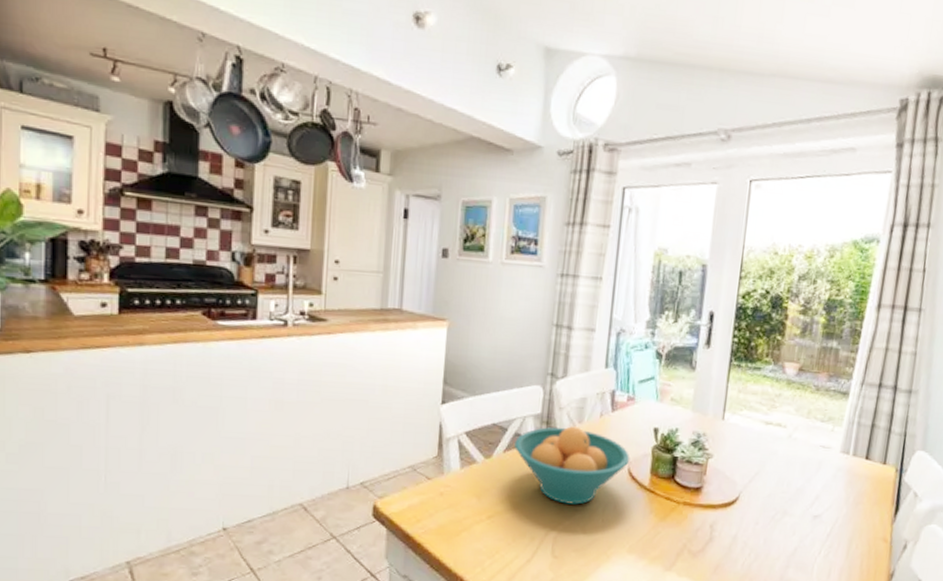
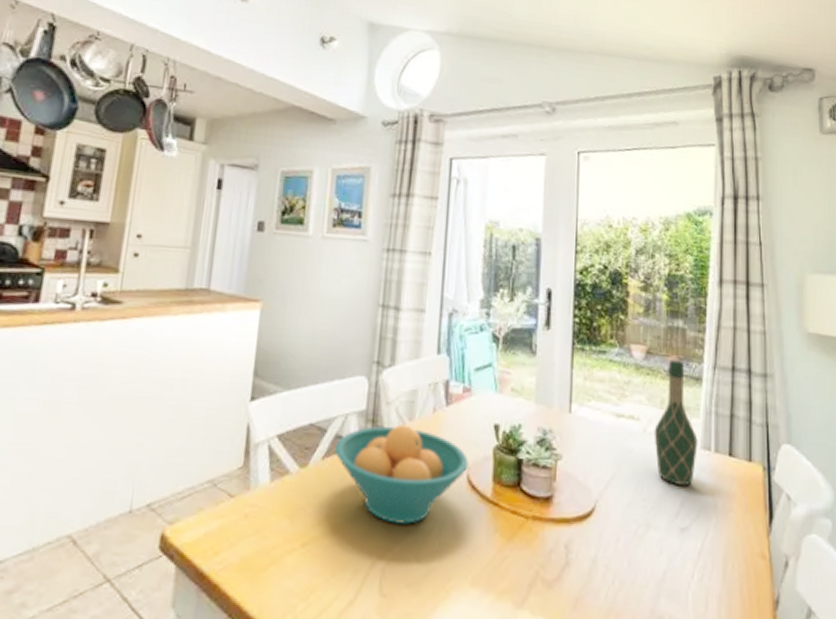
wine bottle: none [797,376,838,483] -> present [654,360,698,487]

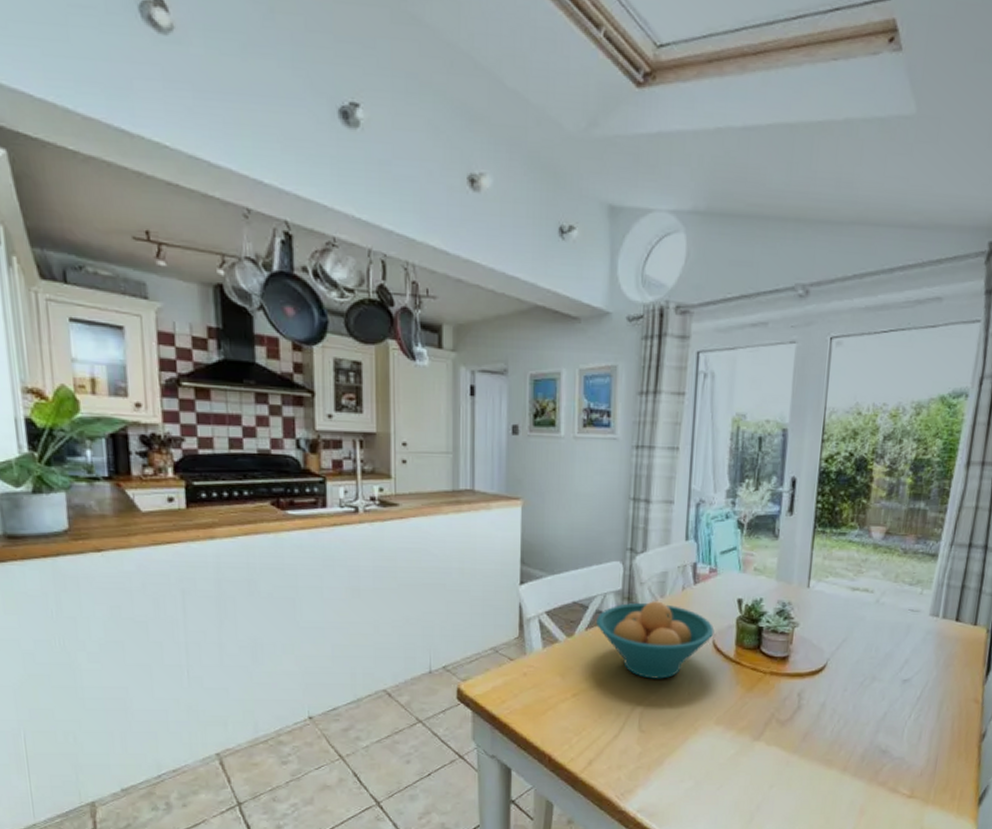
wine bottle: present [654,360,698,487] -> none [885,539,928,647]

